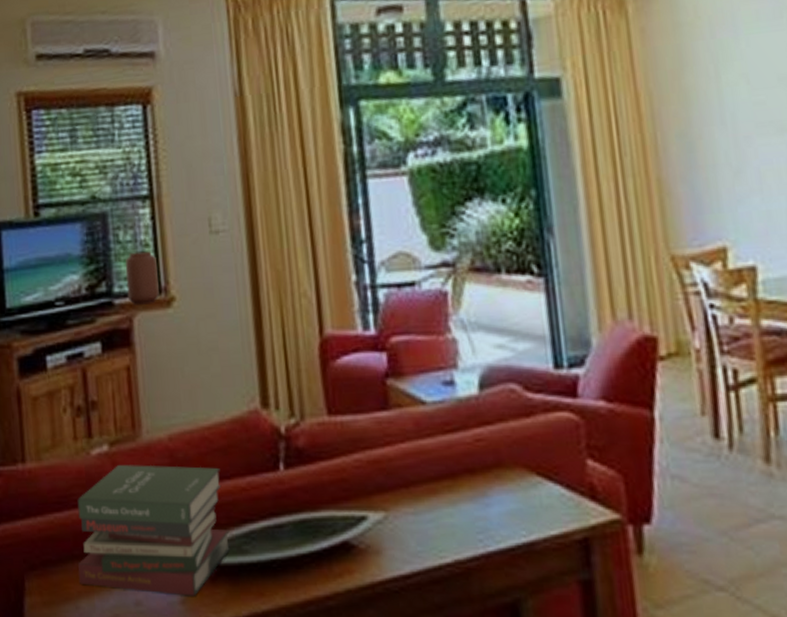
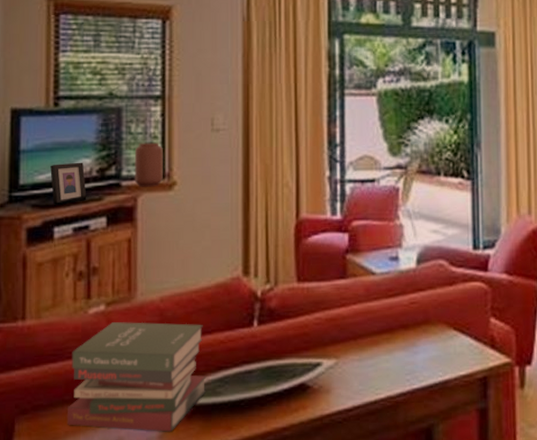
picture frame: none [36,279,78,330] -> present [50,162,87,205]

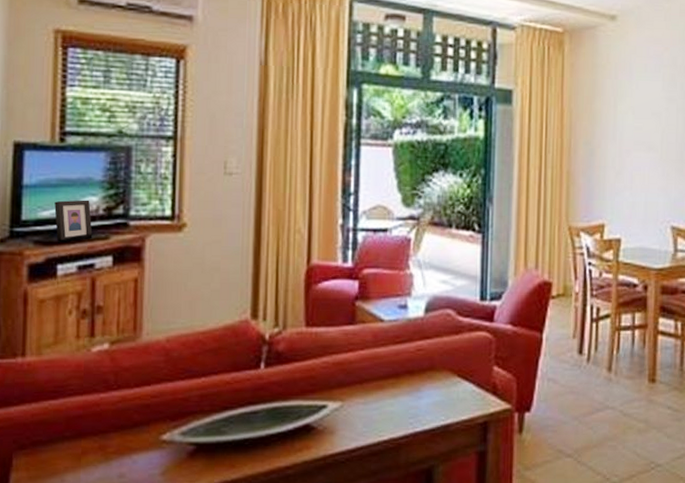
books: present [68,322,207,432] -> none [68,361,211,469]
vase: present [134,142,163,187] -> none [142,183,173,228]

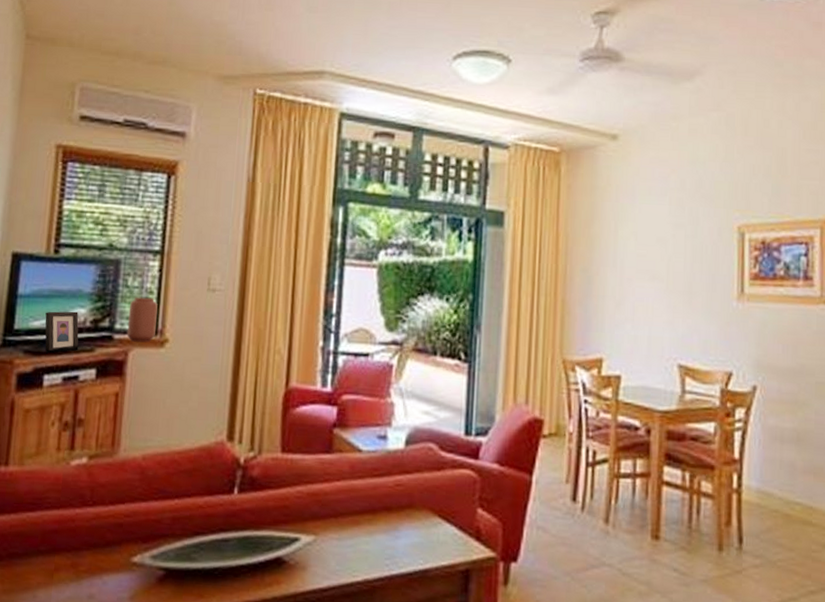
vase: none [142,183,173,228] -> present [127,297,158,343]

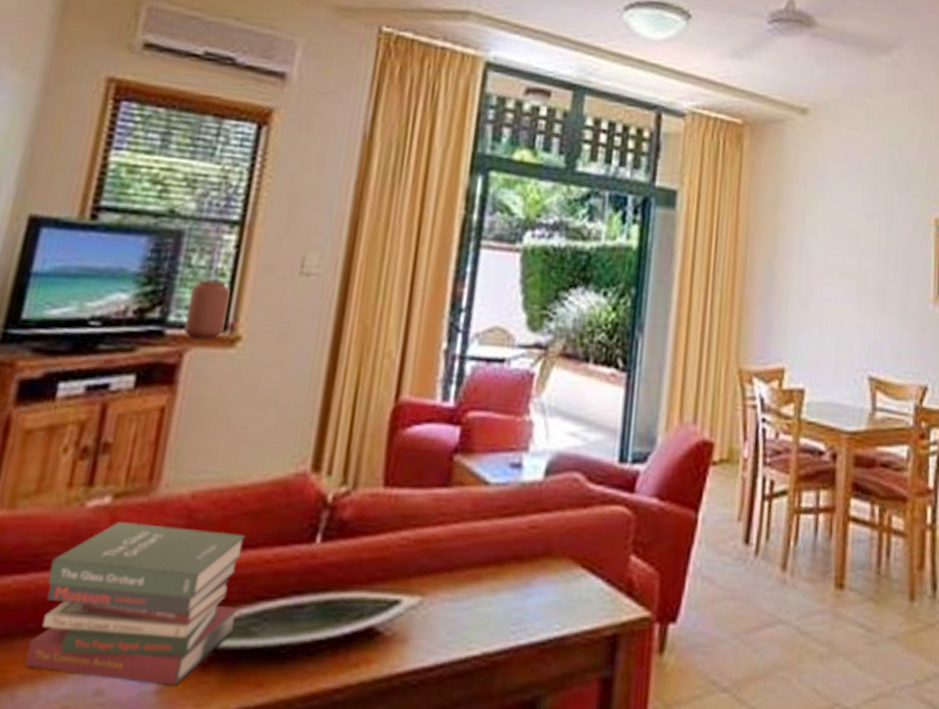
books: none [41,476,183,594] -> present [25,522,246,686]
picture frame: present [45,311,79,353] -> none [64,296,118,353]

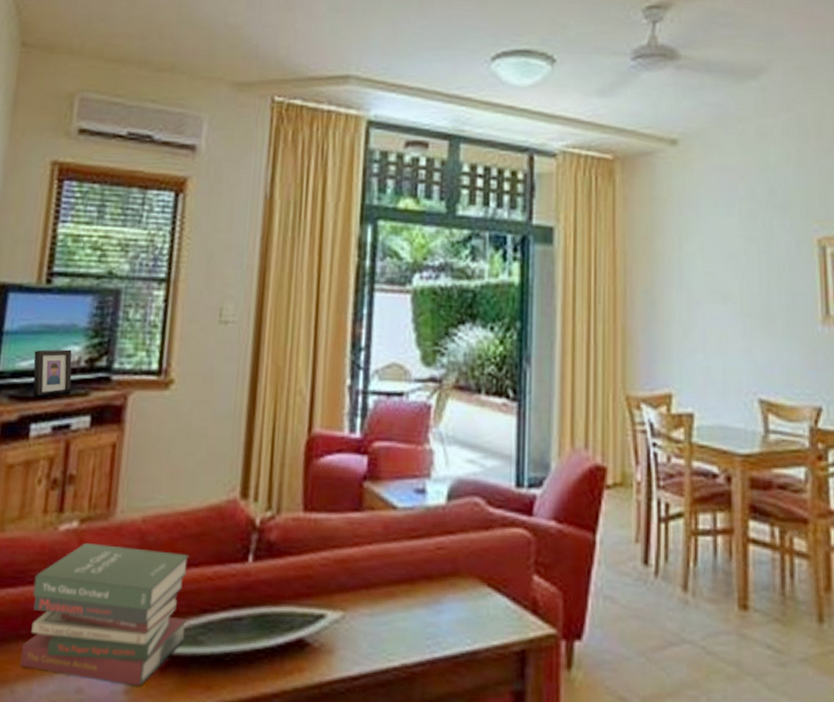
picture frame: none [64,296,118,353] -> present [33,349,72,398]
vase: present [184,280,230,341] -> none [126,331,162,384]

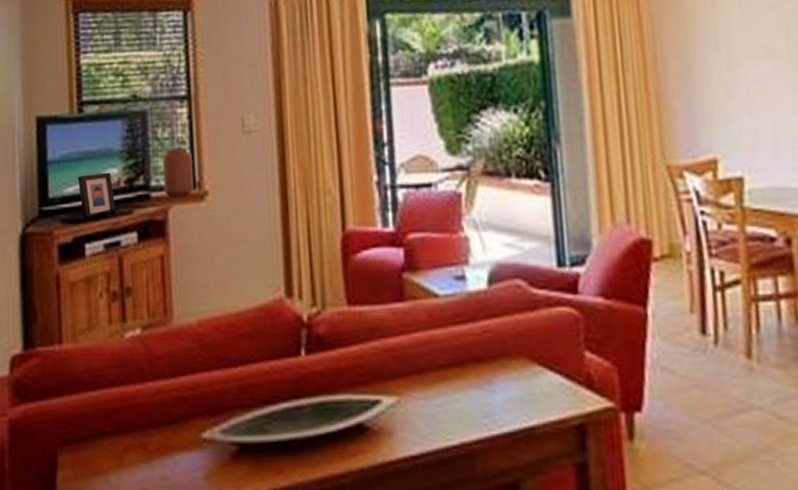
books: present [20,543,189,686] -> none [109,348,252,472]
vase: none [126,331,162,384] -> present [162,148,194,198]

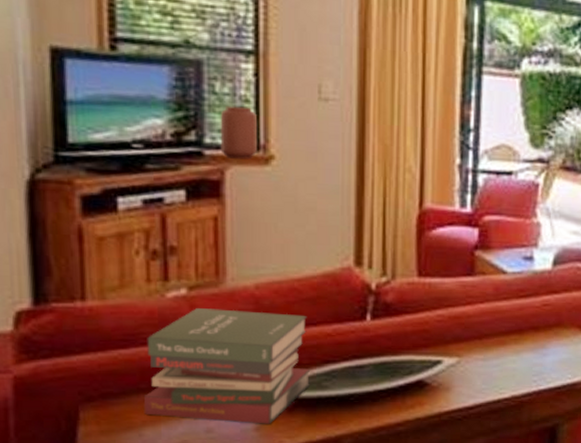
picture frame: present [78,172,116,220] -> none [109,121,159,172]
books: none [109,348,252,472] -> present [144,308,311,424]

